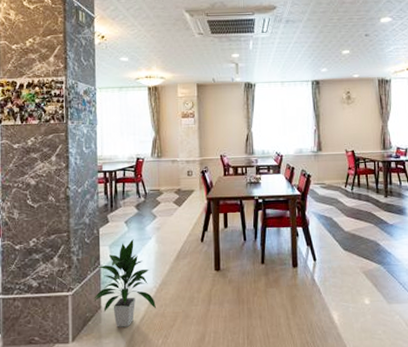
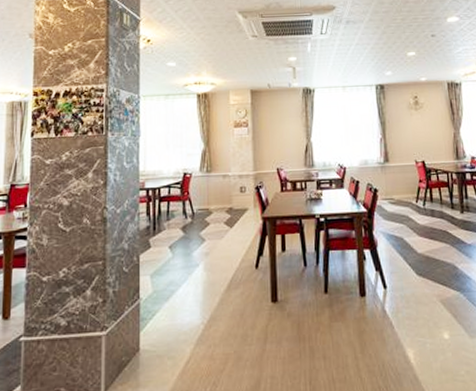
indoor plant: present [94,239,156,328] -> none [131,267,203,374]

